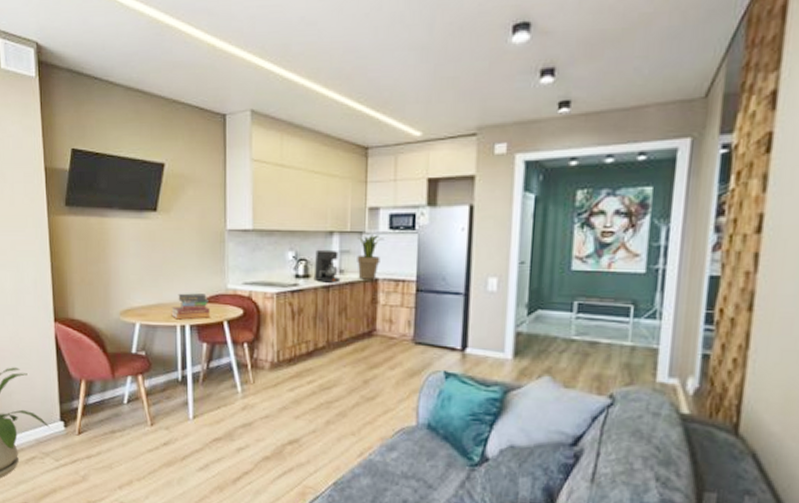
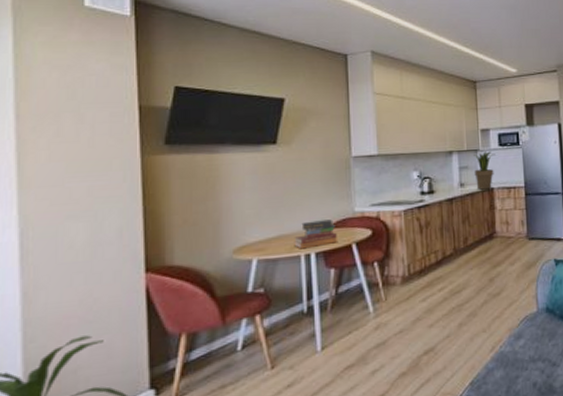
coffee maker: present [313,249,341,283] -> none [437,167,462,196]

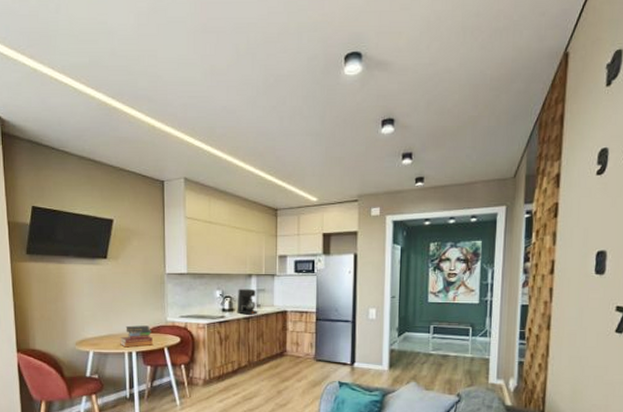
coffee maker: none [437,167,462,196] -> present [237,288,258,315]
potted plant: present [473,151,496,190] -> none [270,277,291,312]

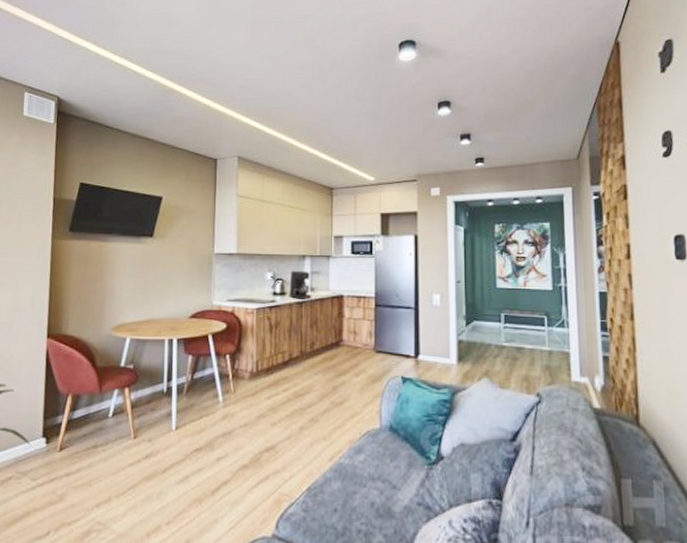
books: present [120,325,153,348] -> none [160,309,196,334]

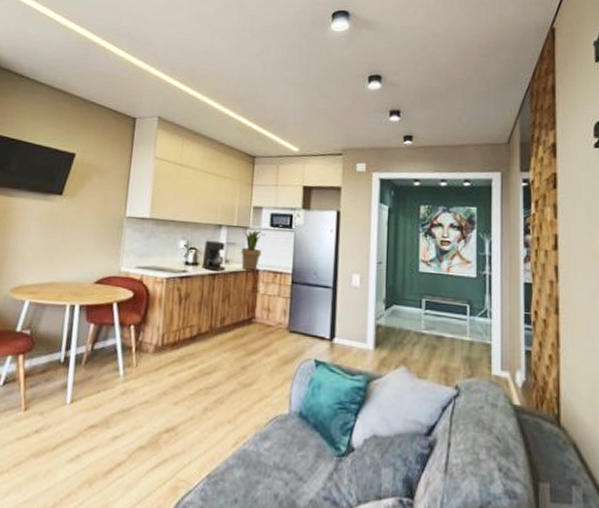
potted plant: none [325,258,348,296] -> present [241,230,266,270]

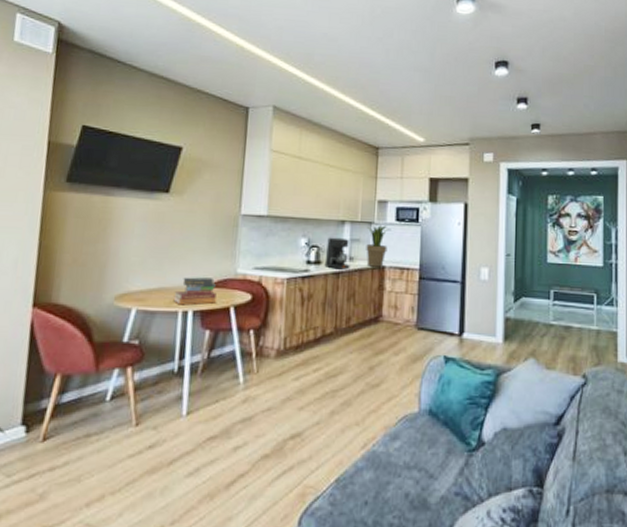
books: none [62,273,101,300] -> present [173,277,216,306]

